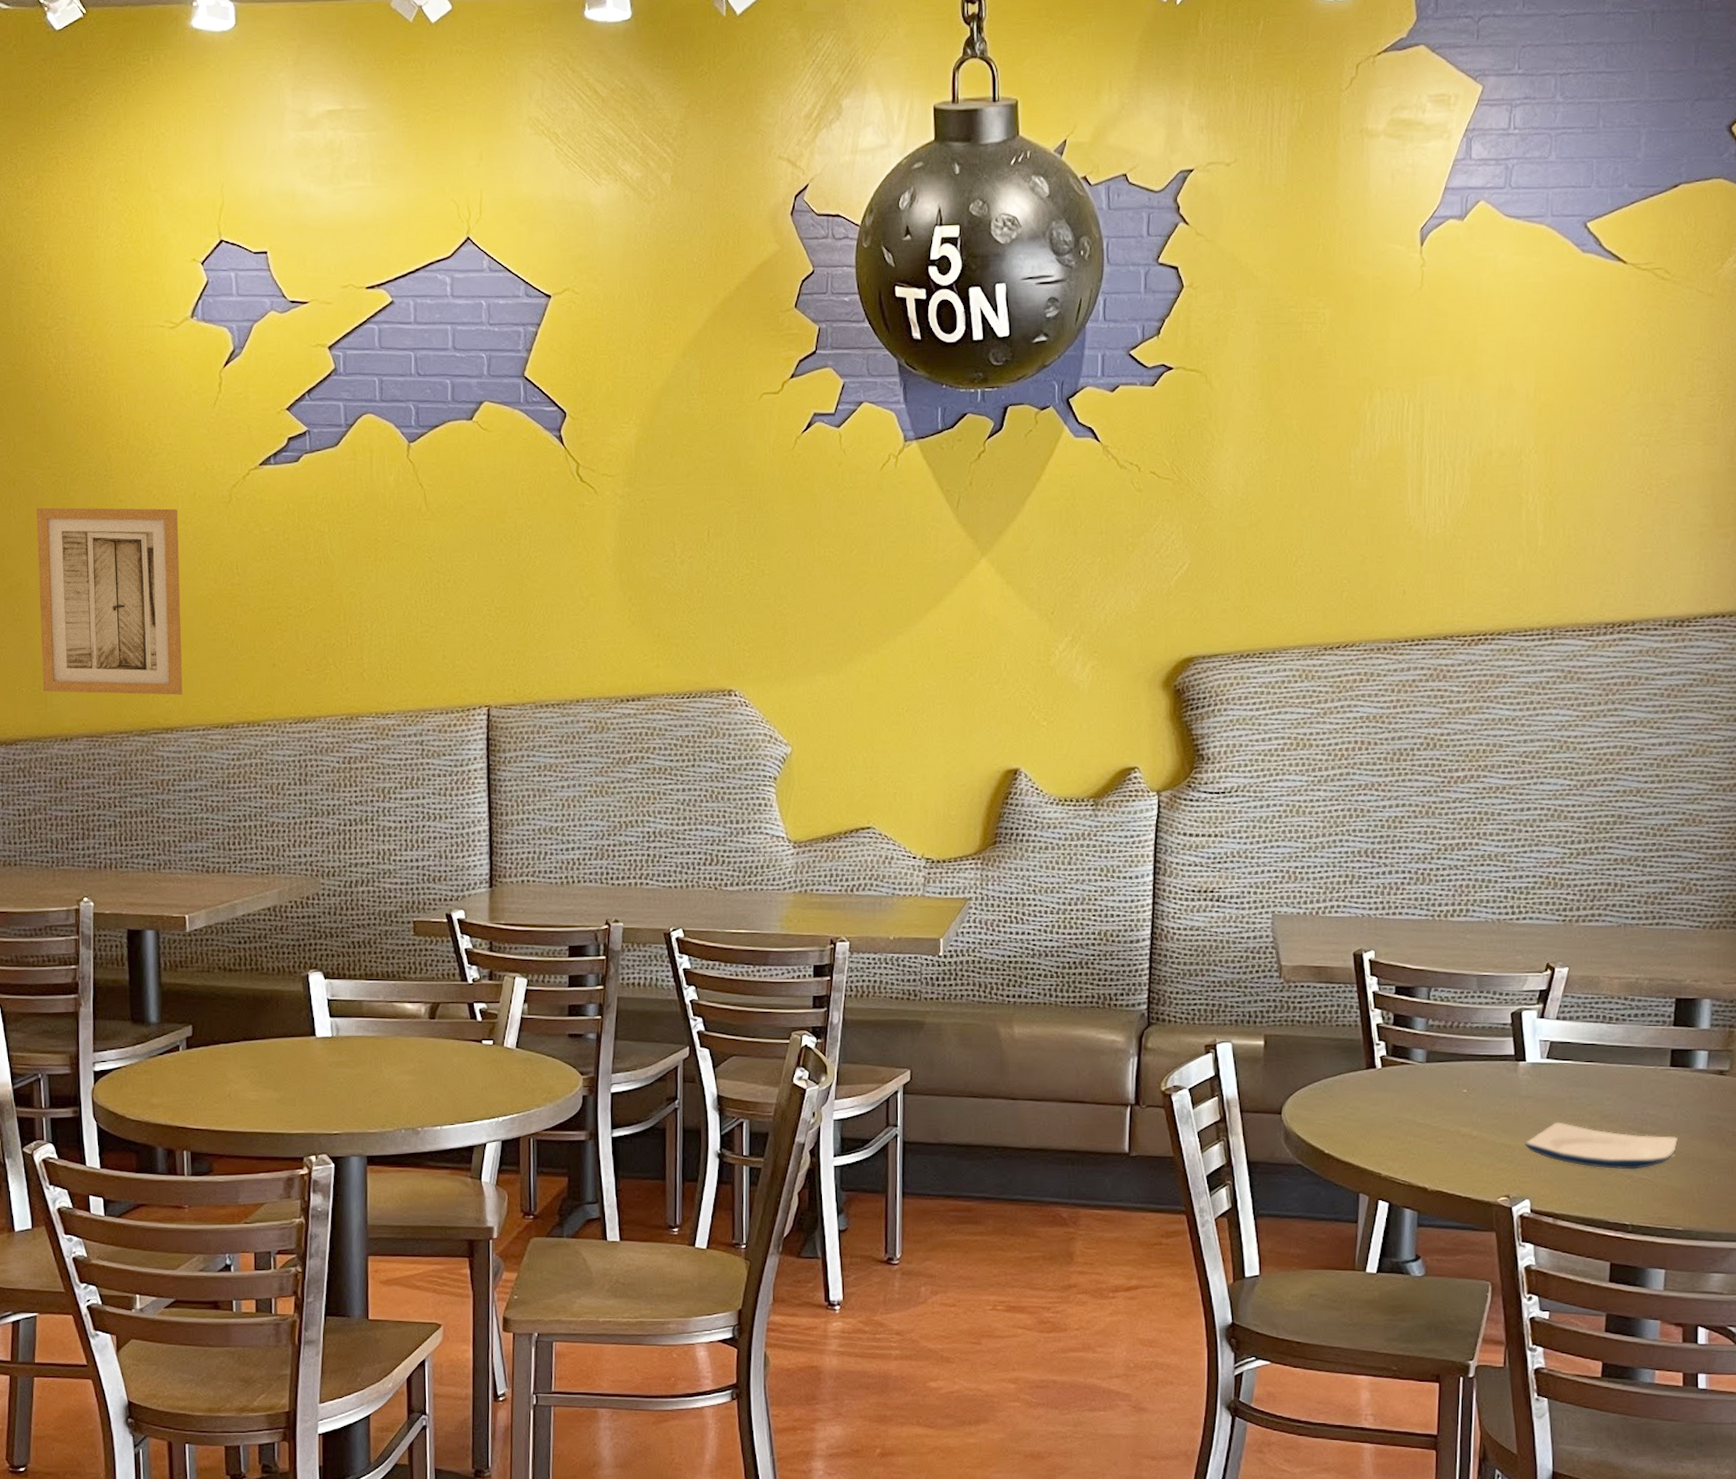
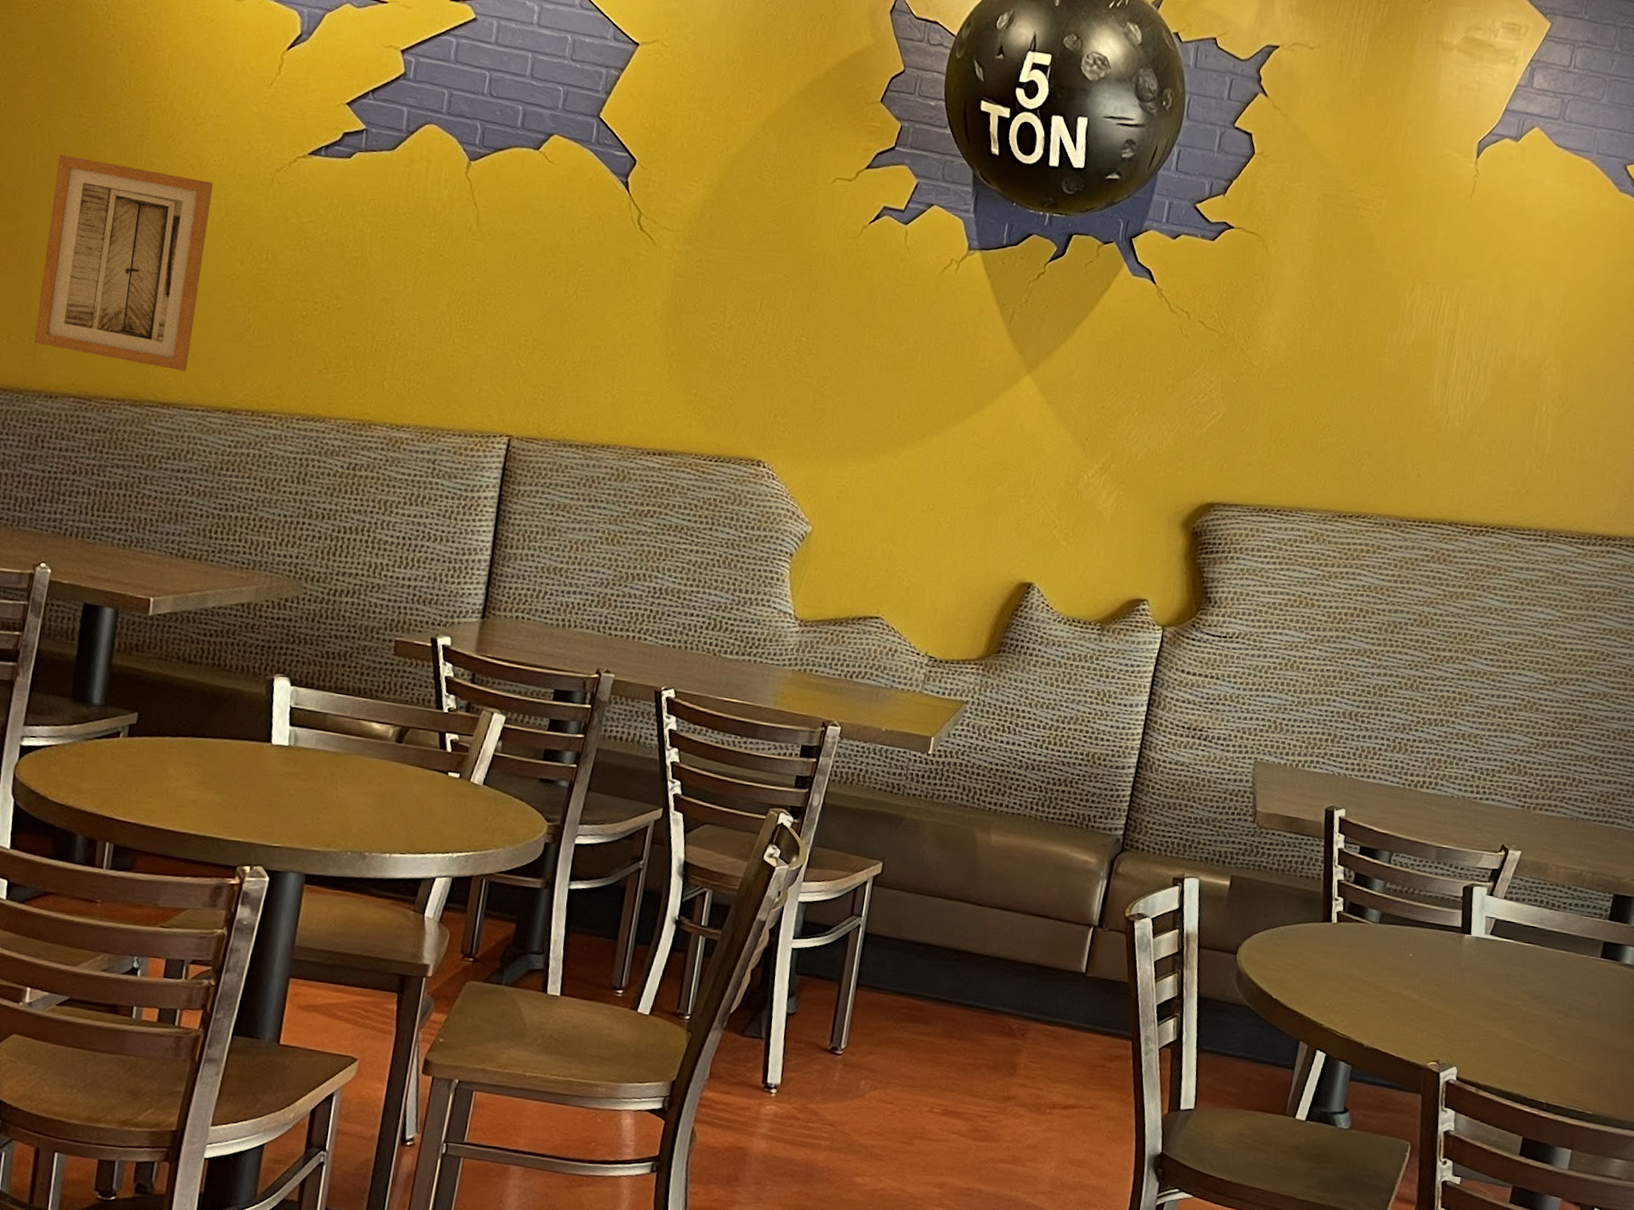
plate: present [1525,1122,1678,1170] -> none [1459,996,1599,1051]

